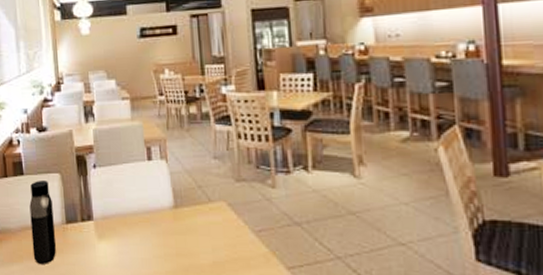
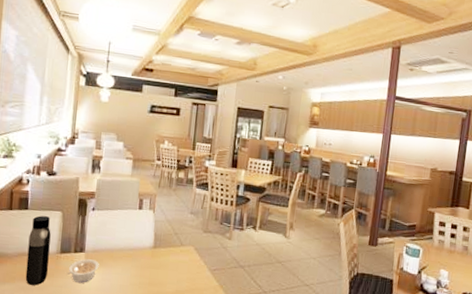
legume: none [77,228,113,258] -> present [66,259,99,283]

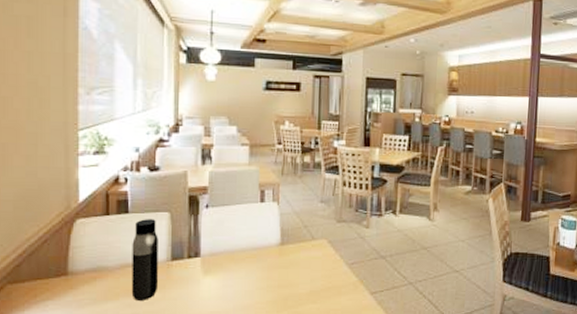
legume: present [66,259,99,283] -> none [180,264,219,292]

